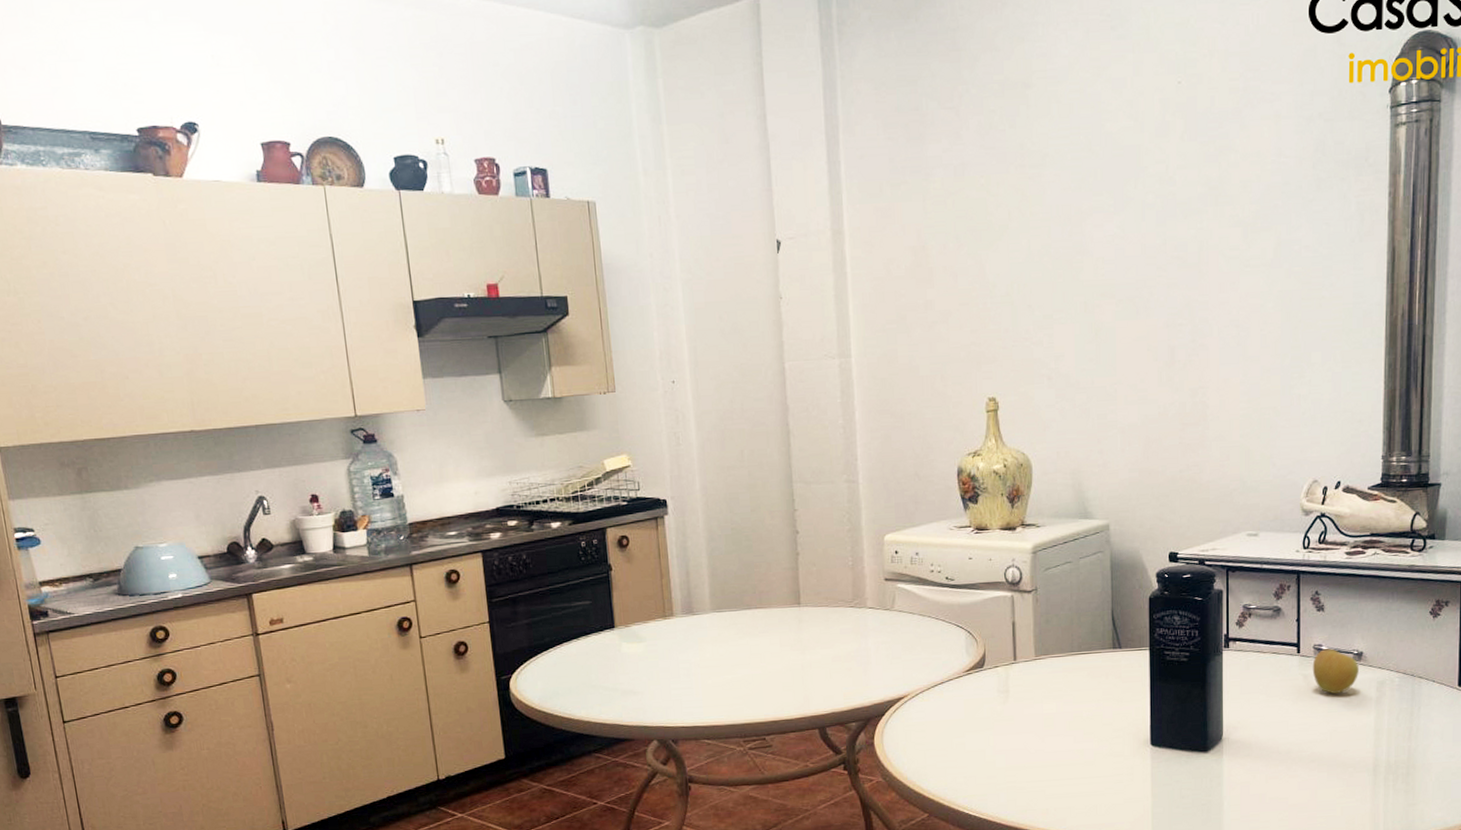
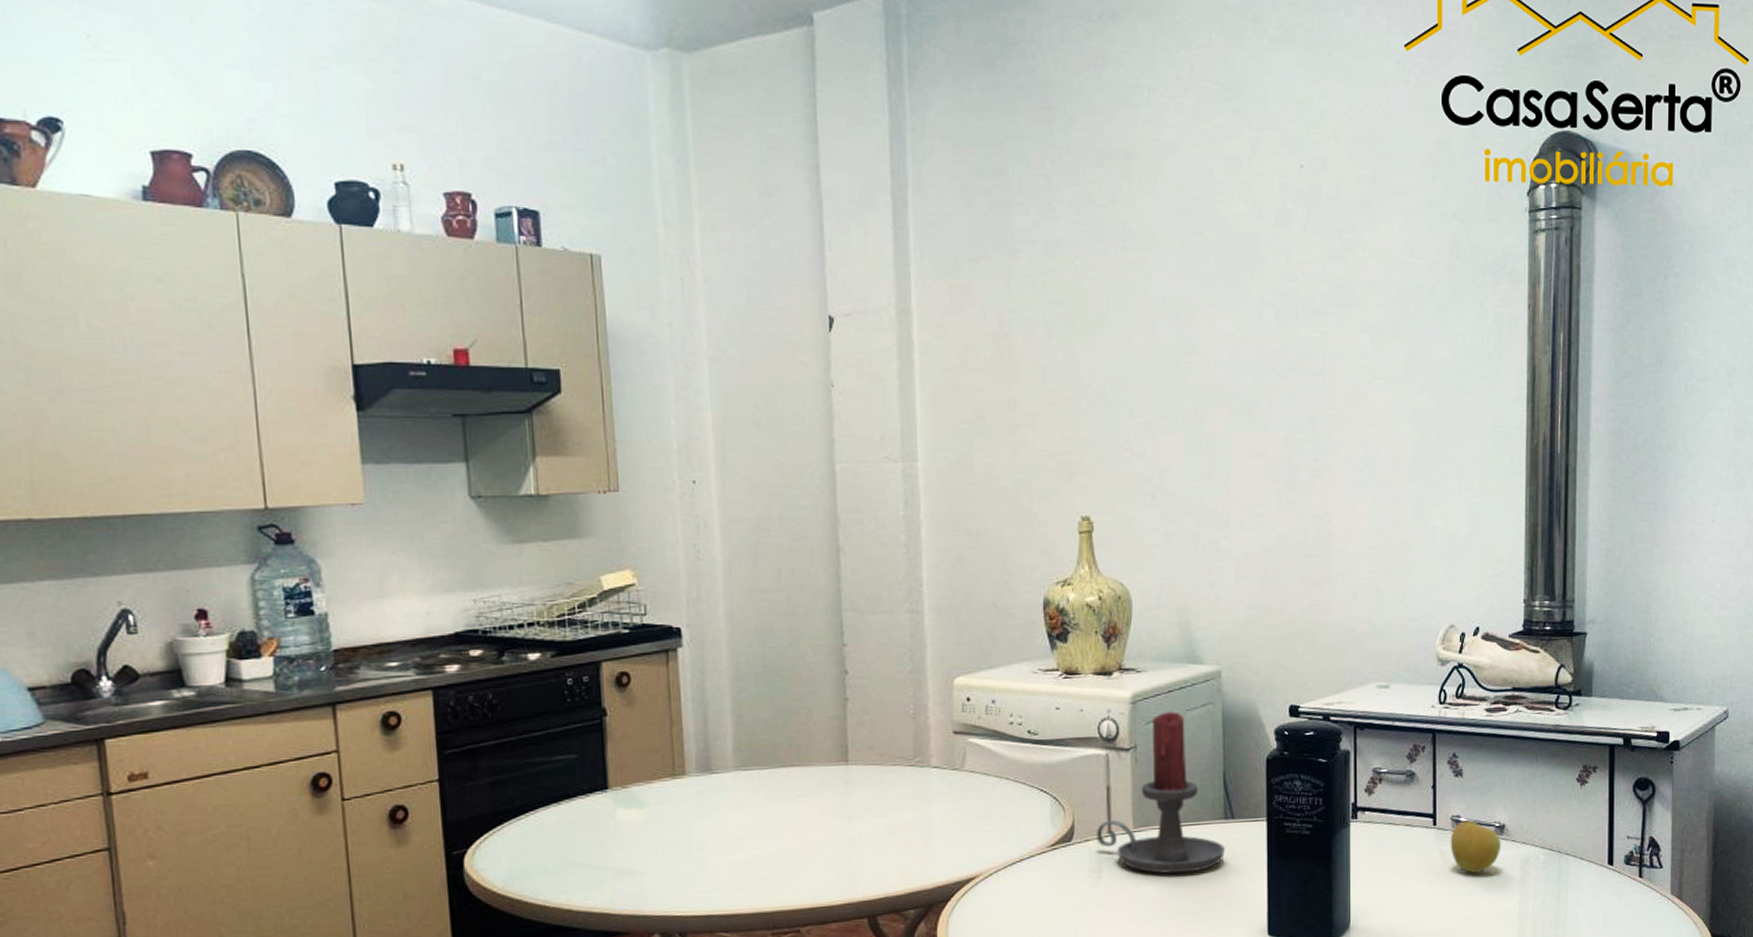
candle holder: none [1003,558,1114,694] -> present [1096,710,1226,874]

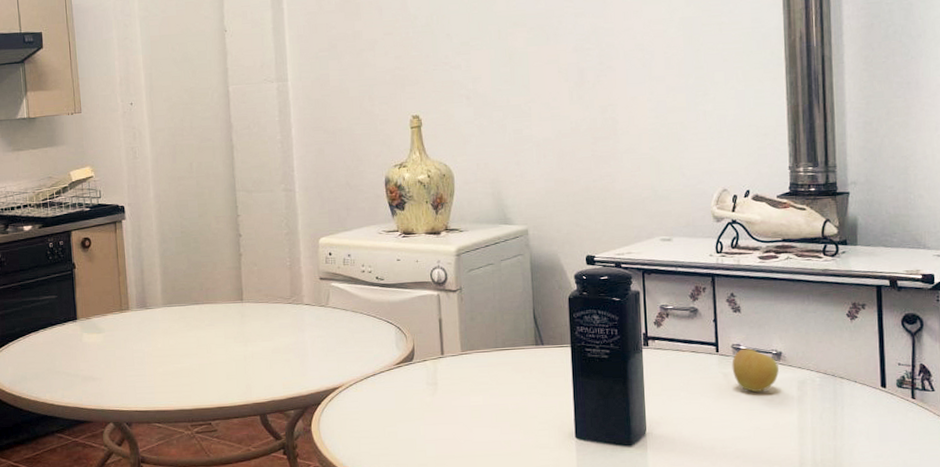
candle holder: present [1096,710,1226,874] -> none [431,260,538,388]

